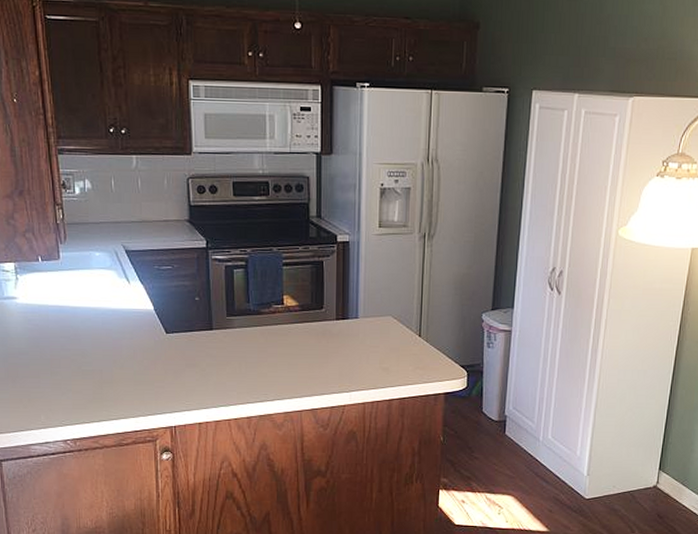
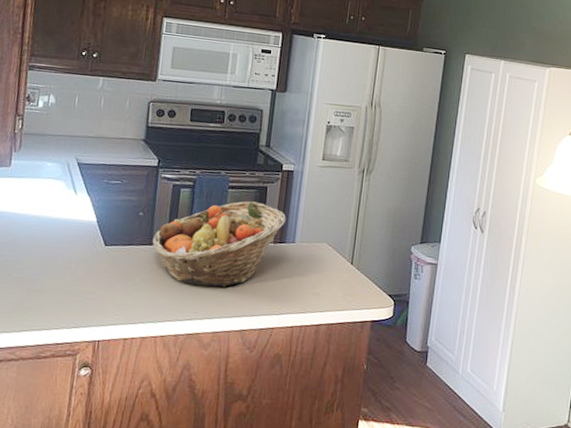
fruit basket: none [212,278,346,368] -> present [152,201,286,288]

